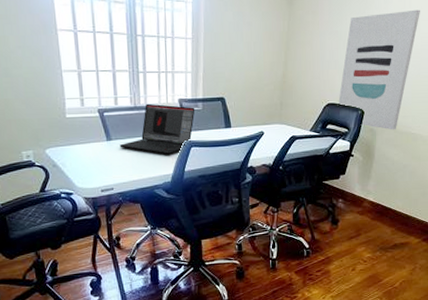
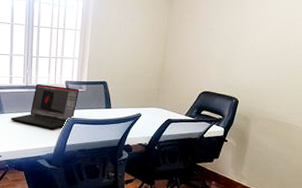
wall art: present [338,9,420,130] -> none [213,11,294,120]

